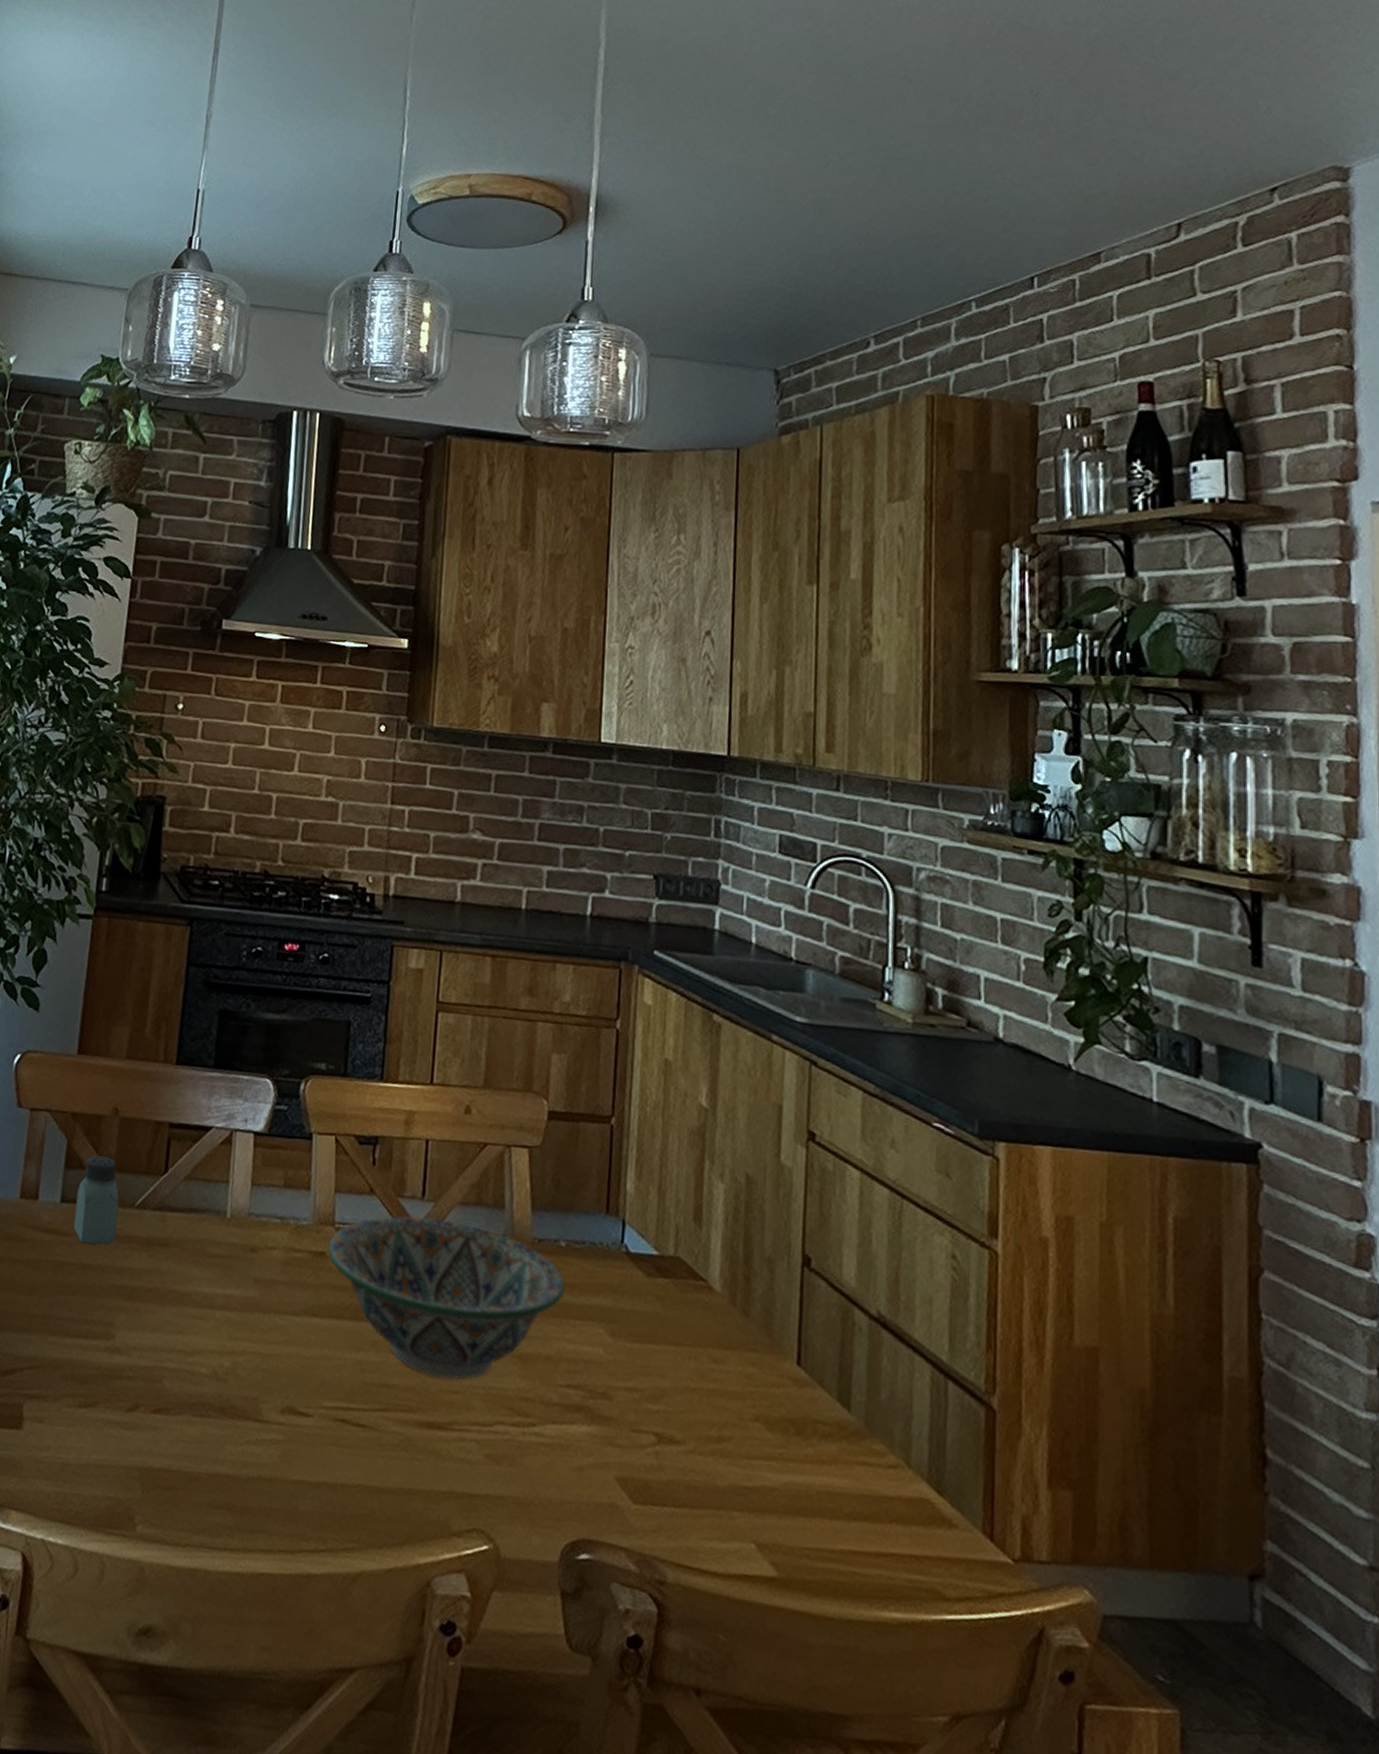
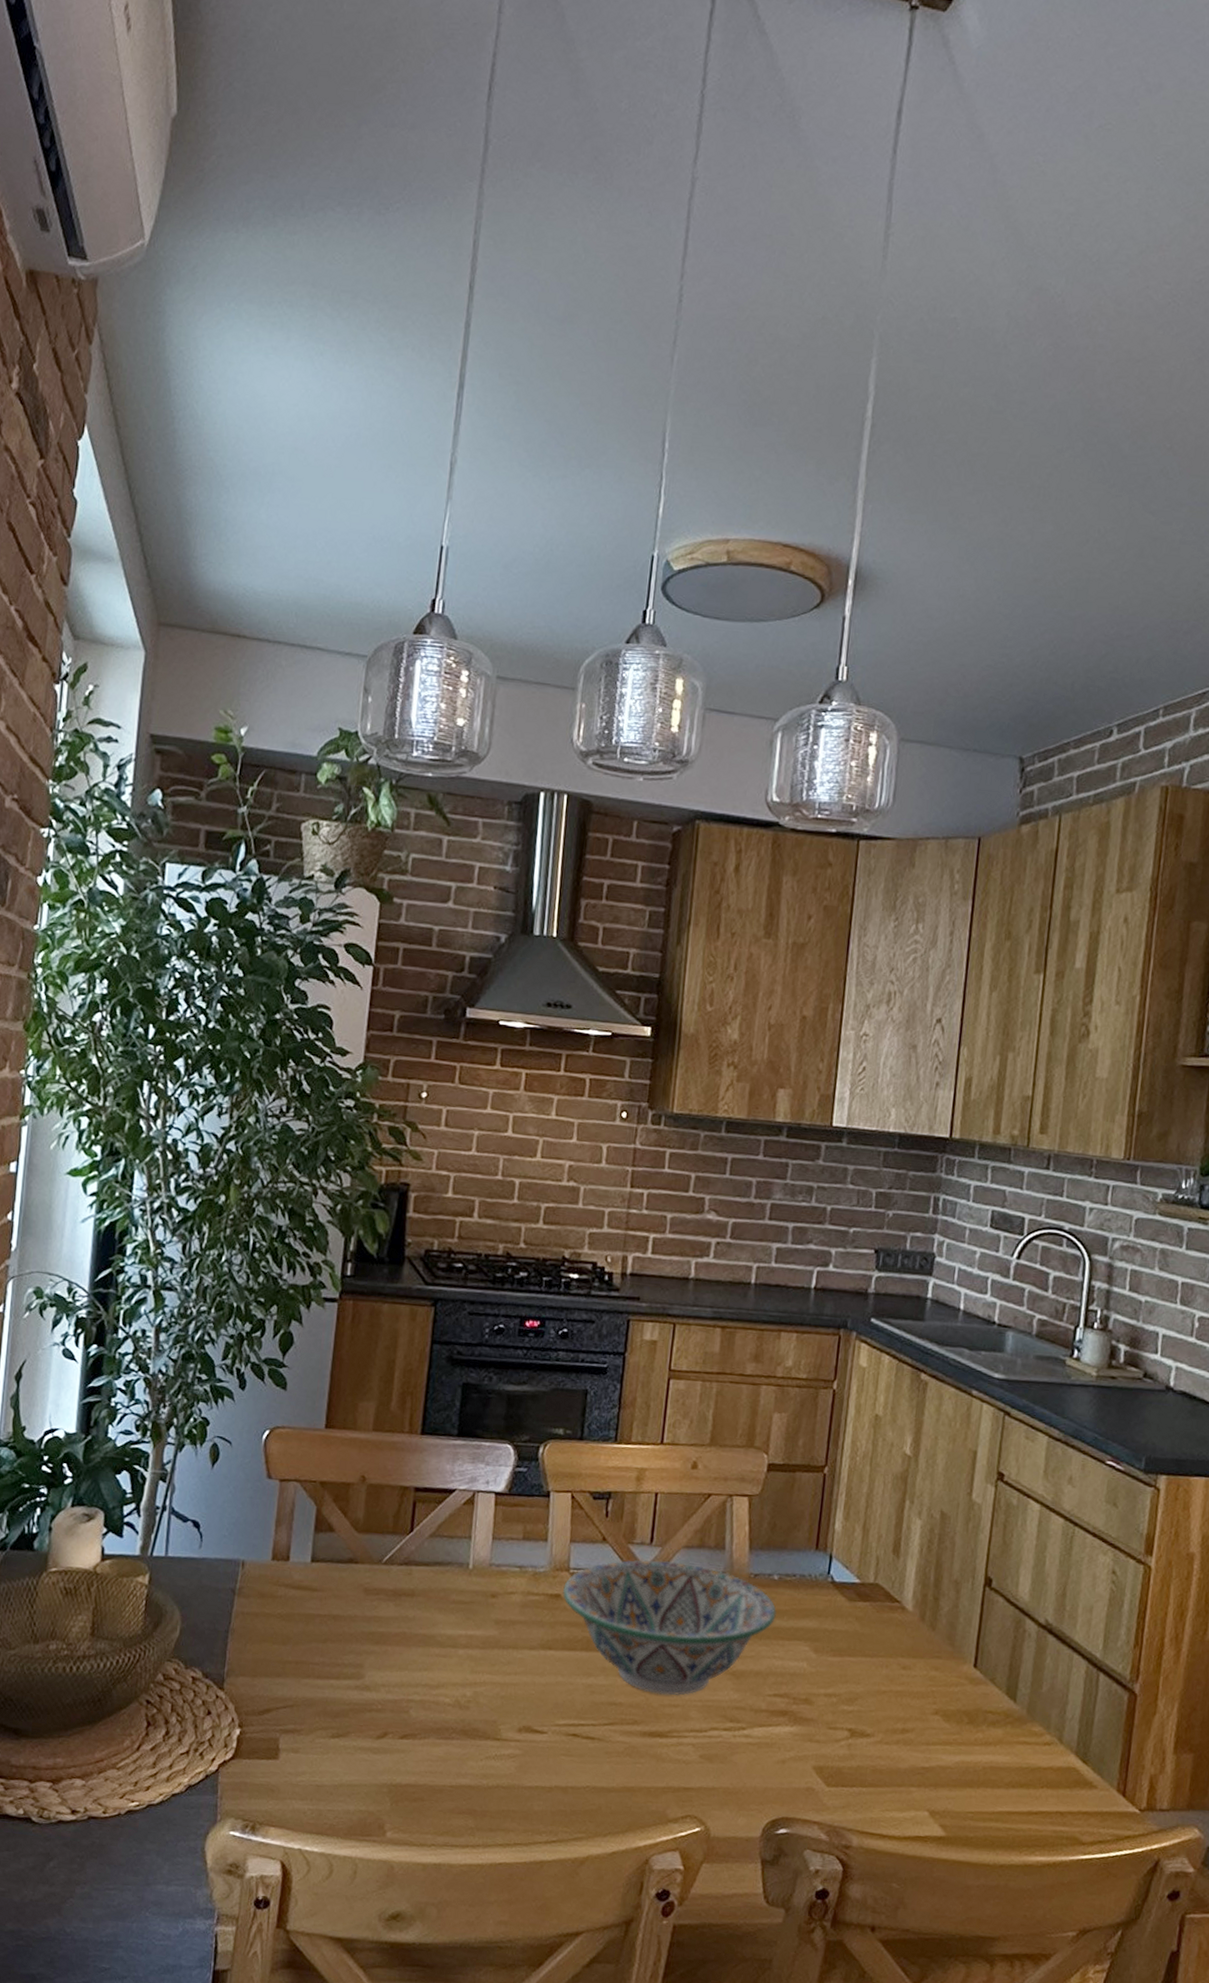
saltshaker: present [73,1155,119,1245] -> none [324,1519,367,1598]

